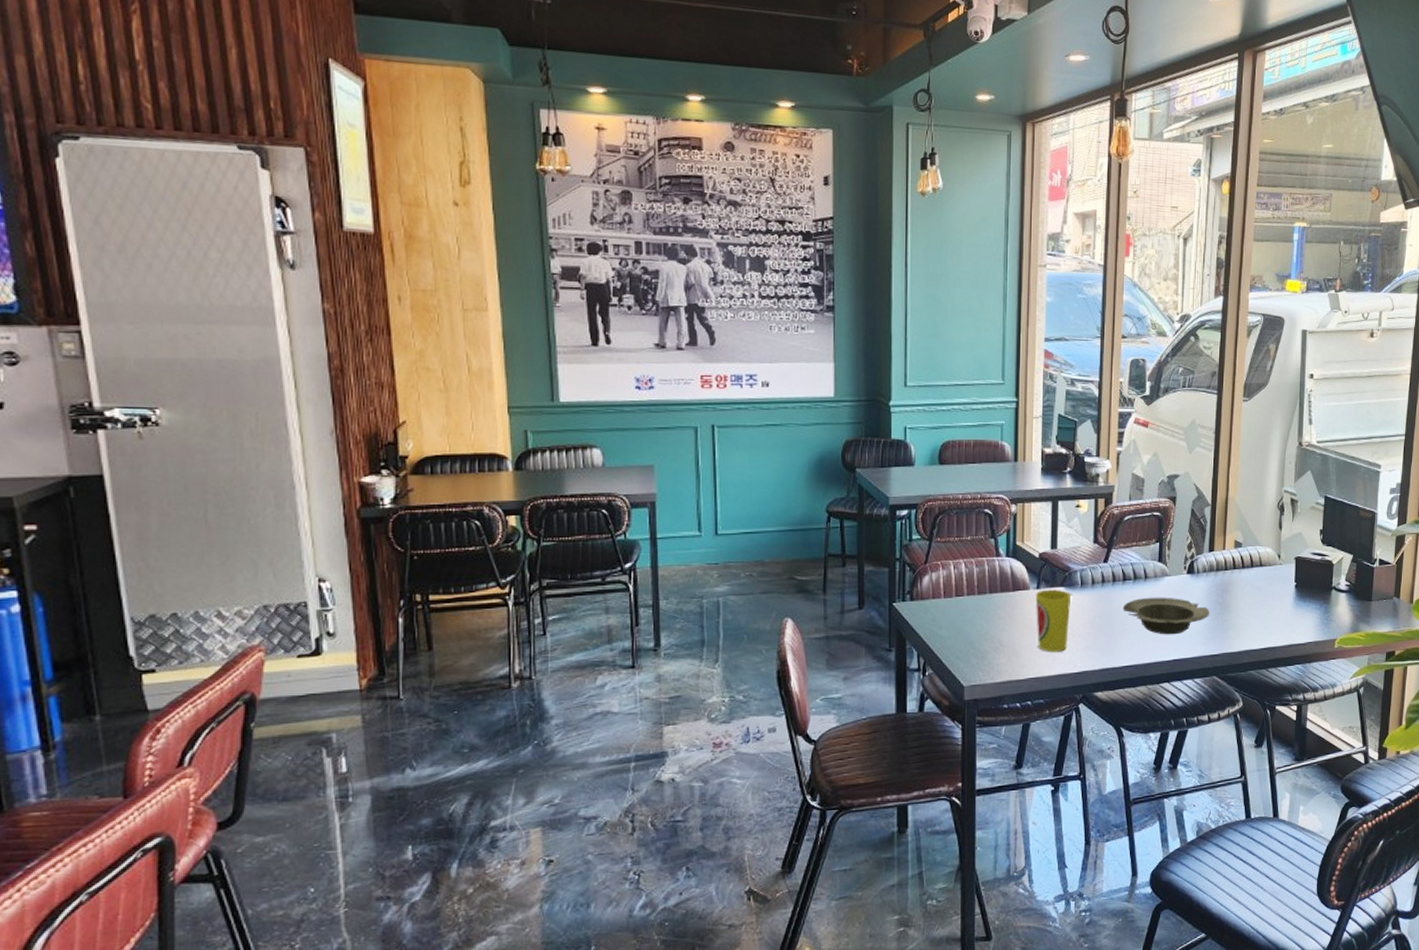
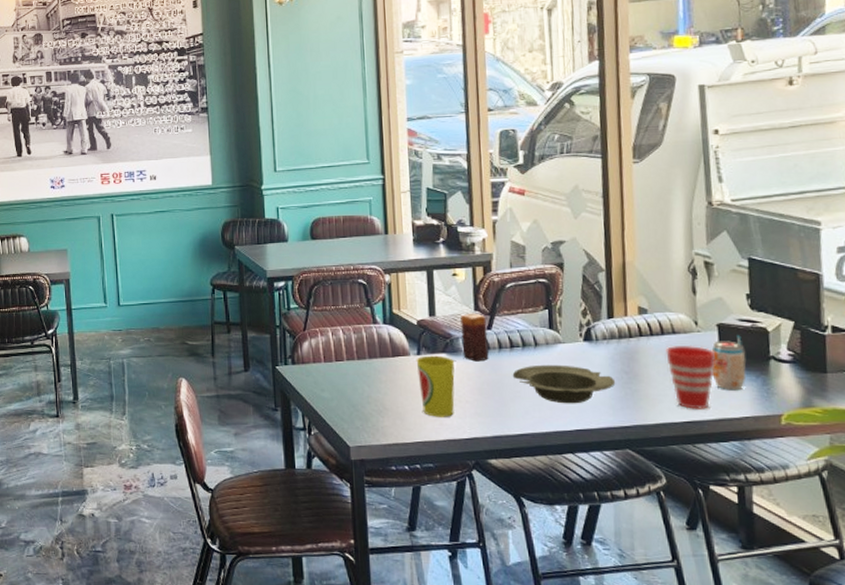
candle: none [1079,546,1104,595] -> present [460,313,489,362]
cup: none [1253,578,1292,637] -> present [665,346,716,409]
beverage can: none [1287,566,1315,619] -> present [711,334,747,391]

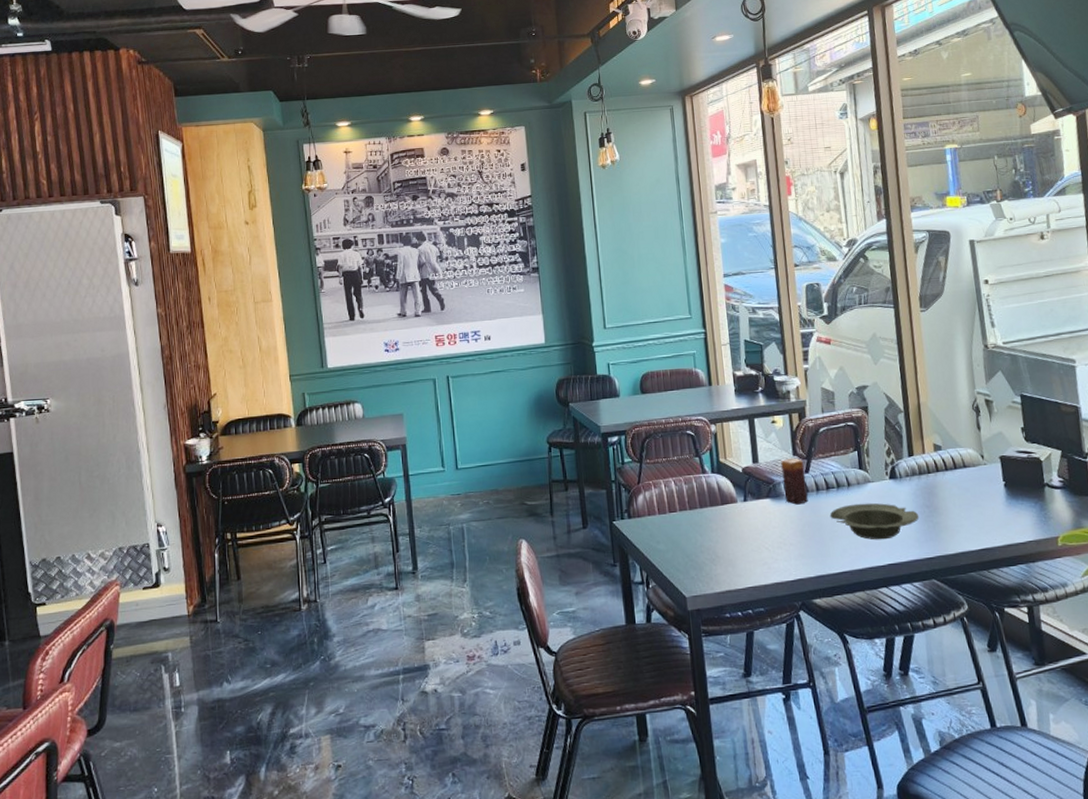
cup: present [416,355,455,417] -> none [743,501,780,562]
cup: present [665,346,716,409] -> none [959,478,1001,538]
beverage can: present [711,334,747,391] -> none [996,464,1027,518]

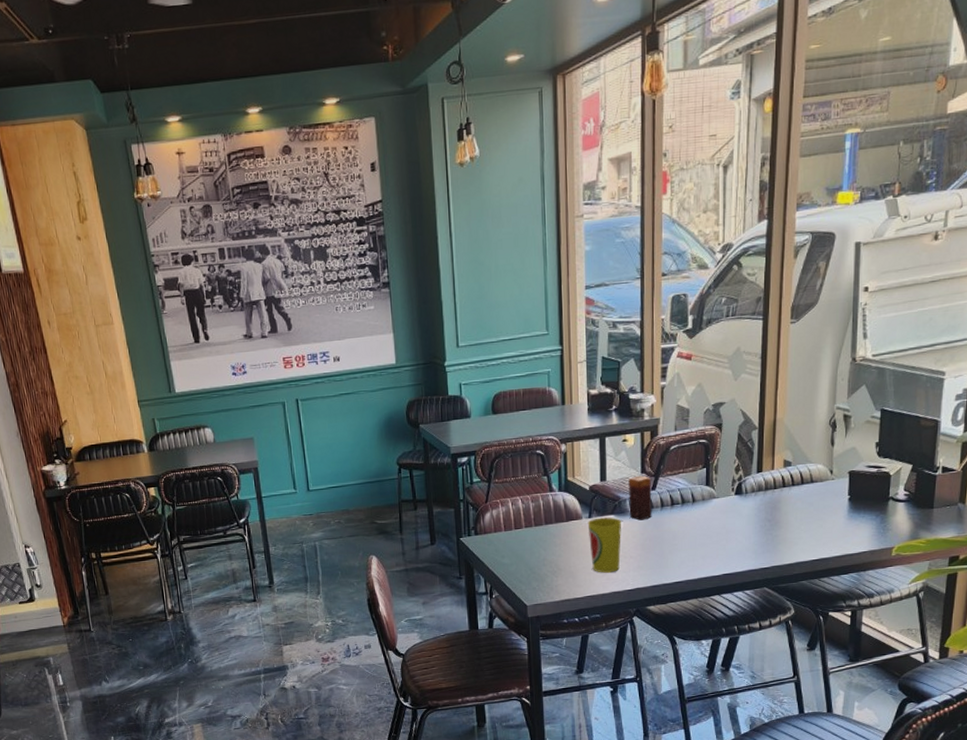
cup: none [743,501,780,562] -> present [587,517,622,573]
bowl: present [829,503,920,540] -> none [671,517,760,553]

